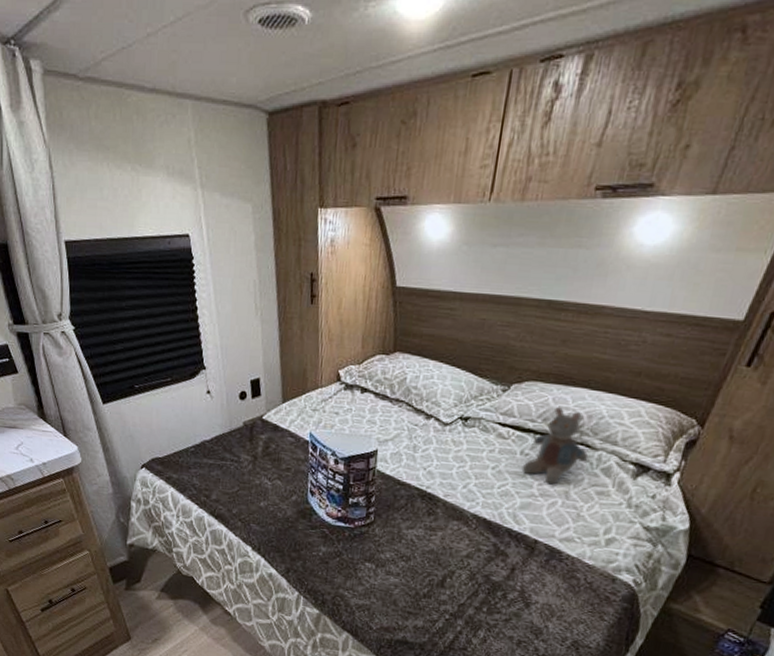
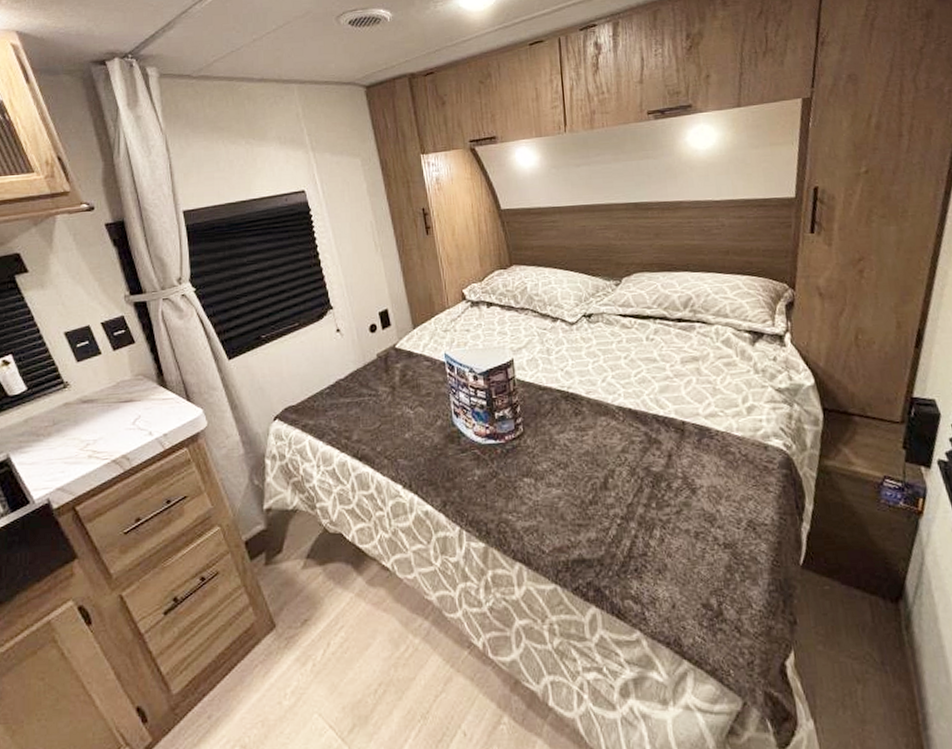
stuffed animal: present [521,406,589,485] -> none [651,290,708,364]

